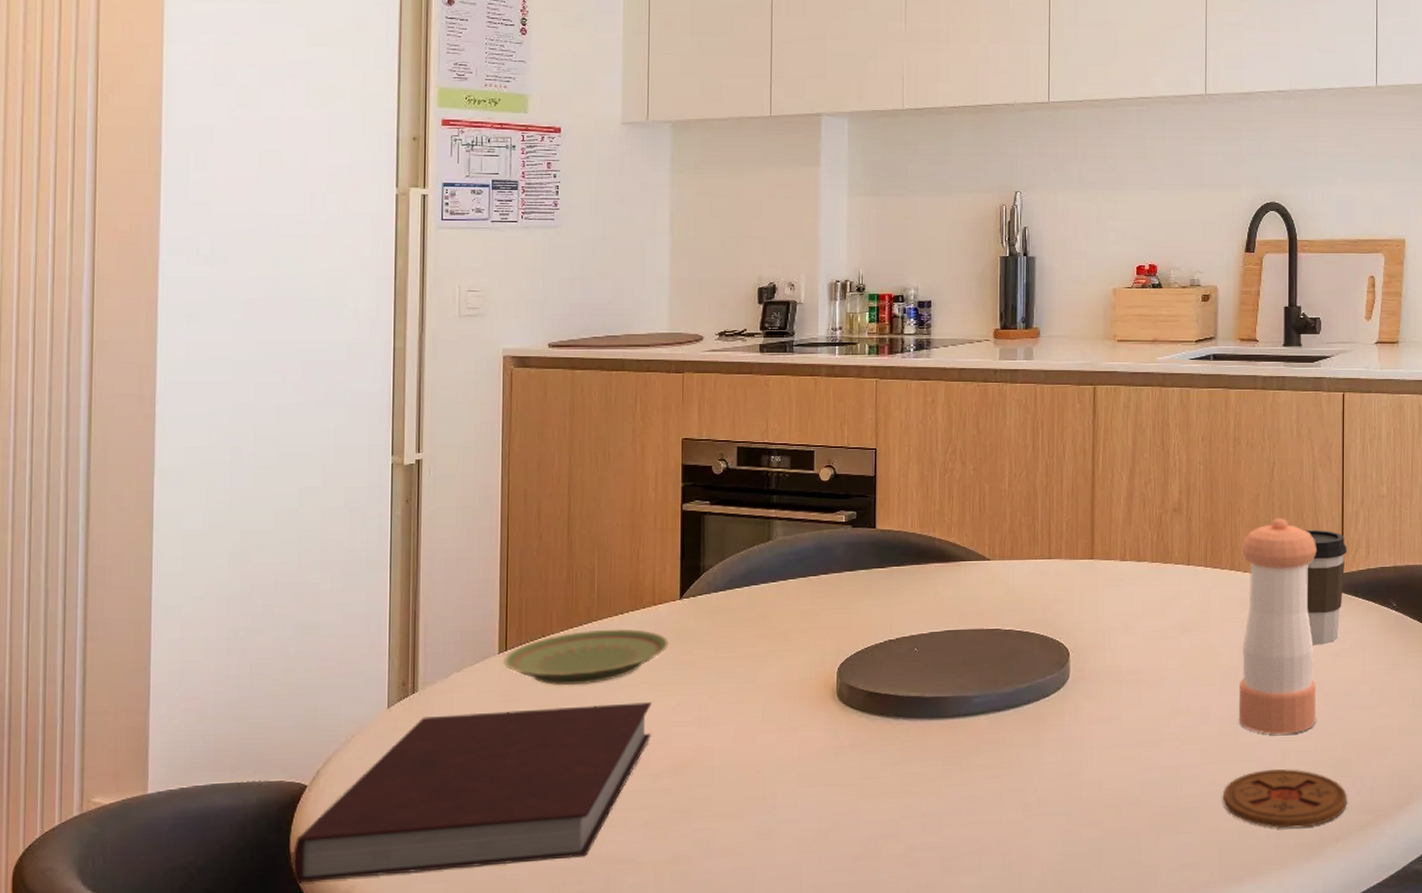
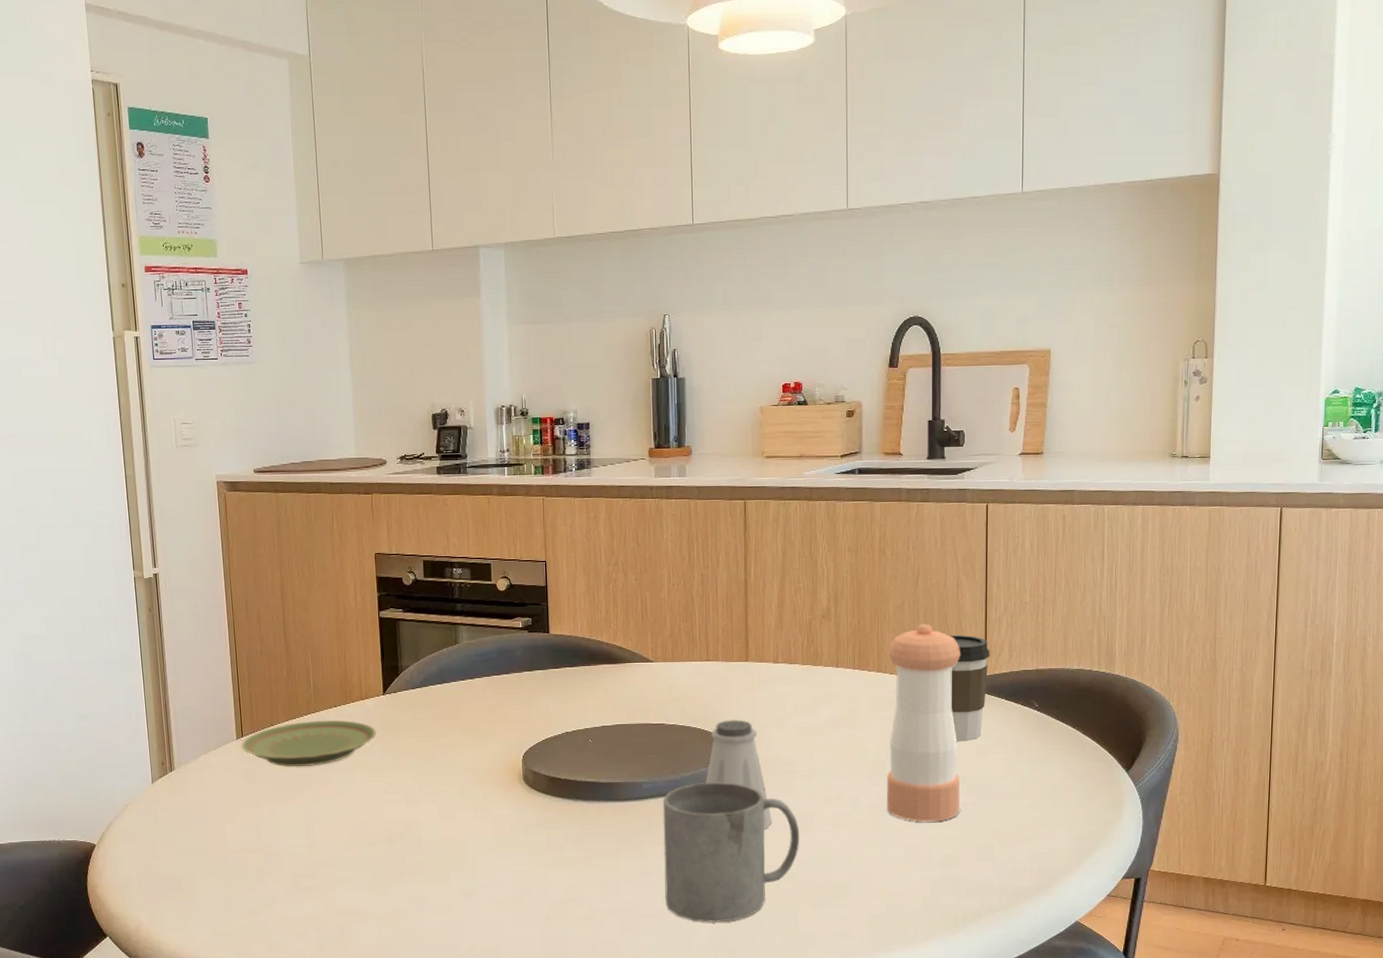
notebook: present [292,702,652,882] -> none [90,782,368,921]
mug: none [992,693,1145,857] -> present [662,781,800,923]
saltshaker: none [1042,624,1116,747] -> present [705,720,773,829]
coaster: present [1222,769,1347,829] -> none [872,853,989,905]

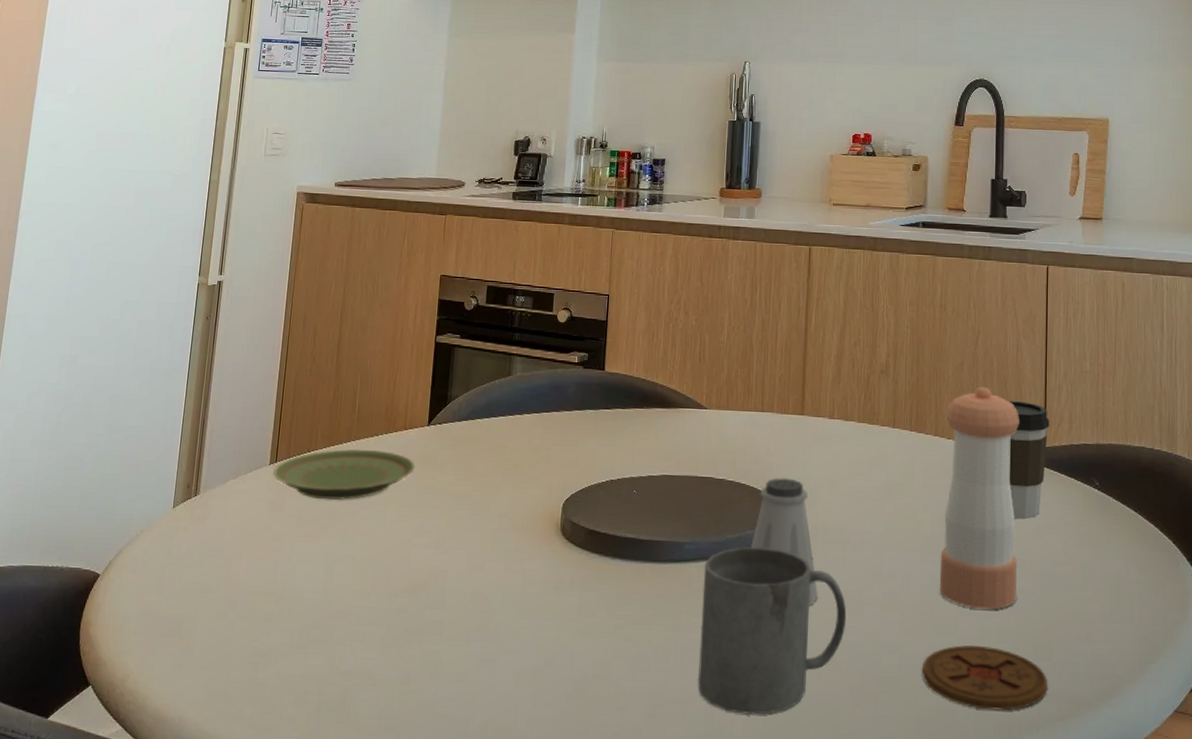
coaster: none [872,853,989,905] -> present [921,645,1047,711]

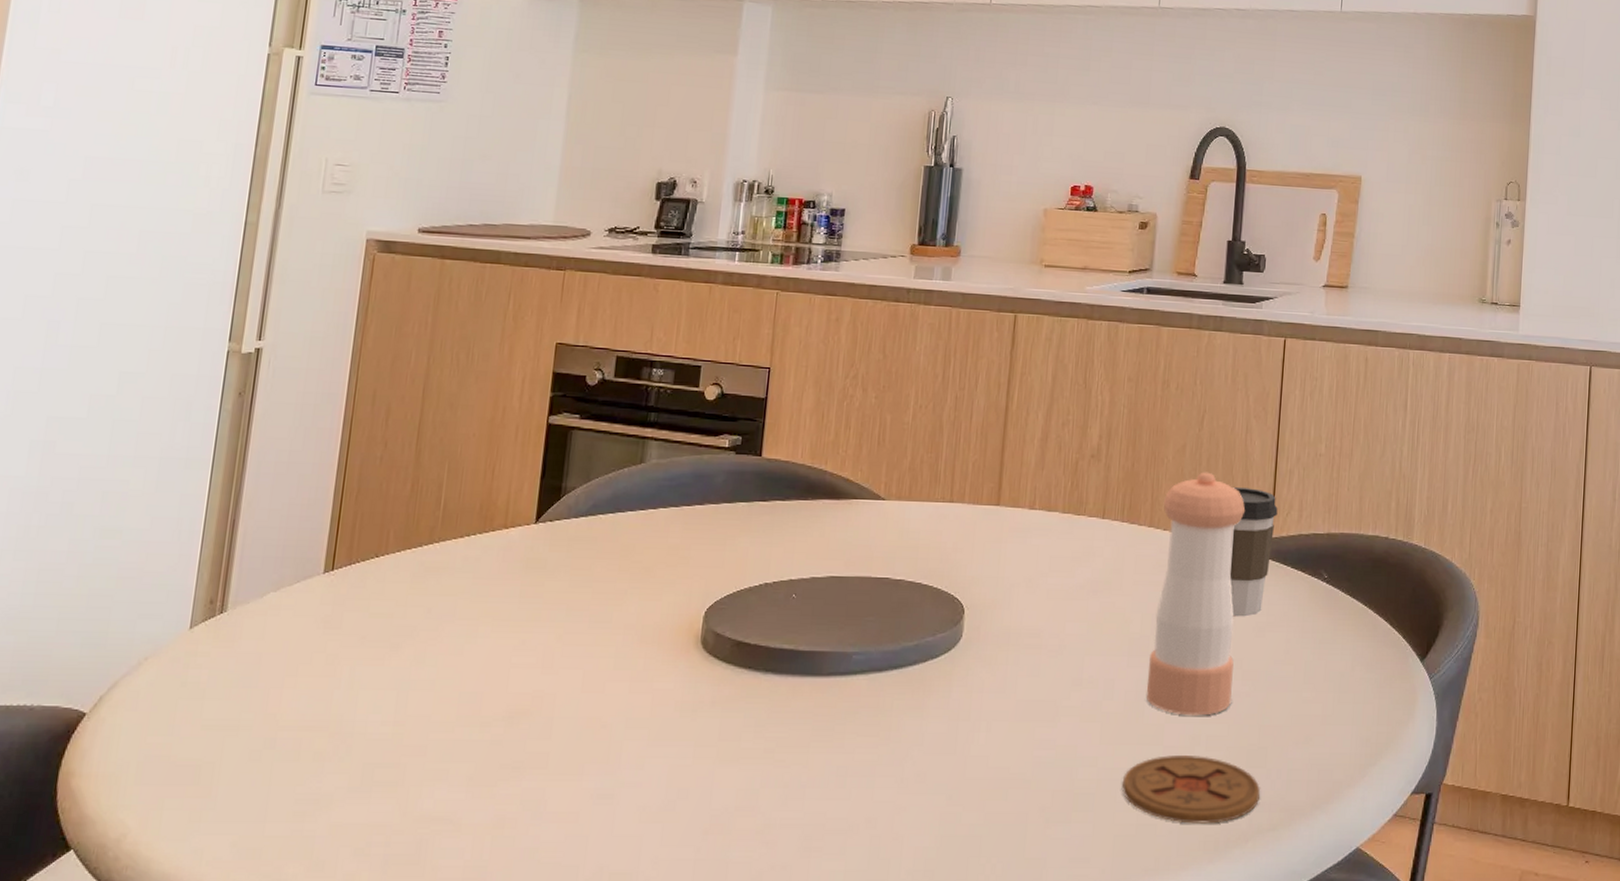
plate: present [273,449,415,500] -> none [328,552,518,614]
mug: present [697,547,847,715] -> none [861,655,1040,842]
saltshaker: present [750,478,819,606] -> none [930,577,1009,719]

